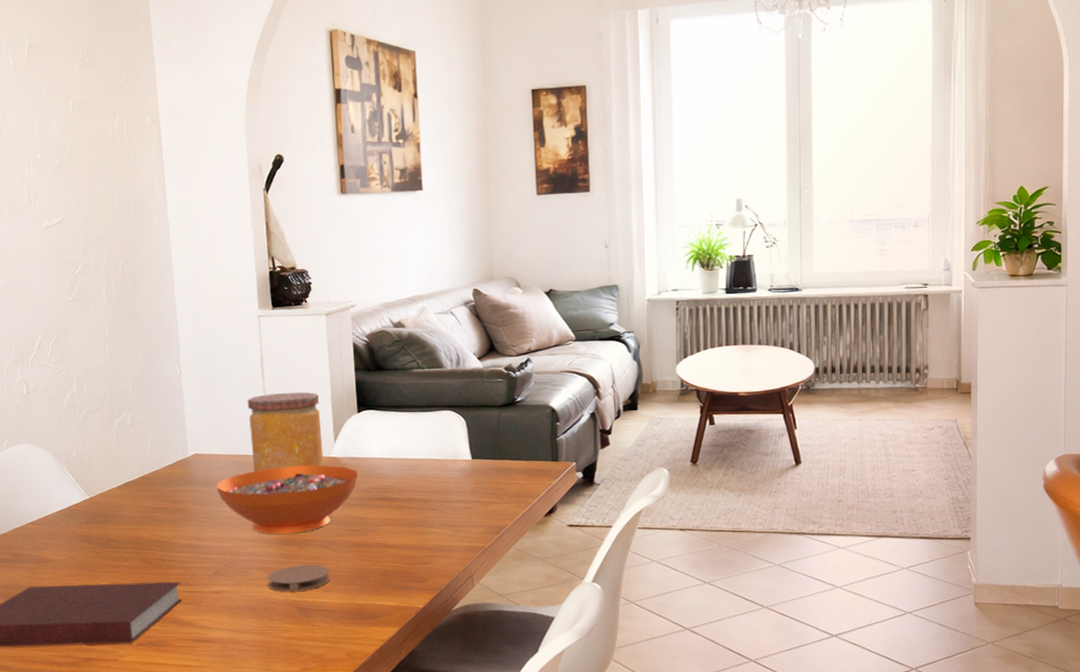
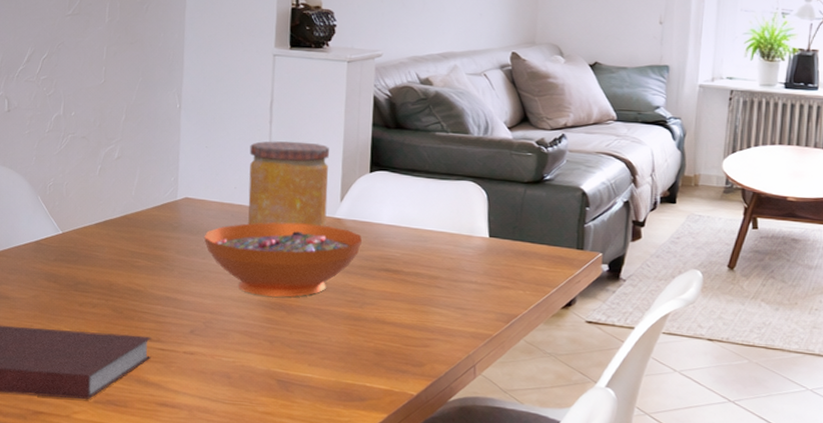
coaster: present [267,565,330,593] -> none [248,333,318,363]

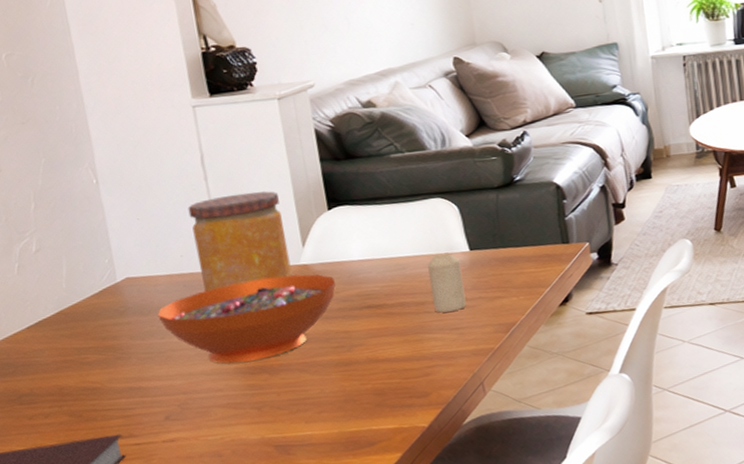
candle: none [445,234,478,292] -> present [428,252,467,313]

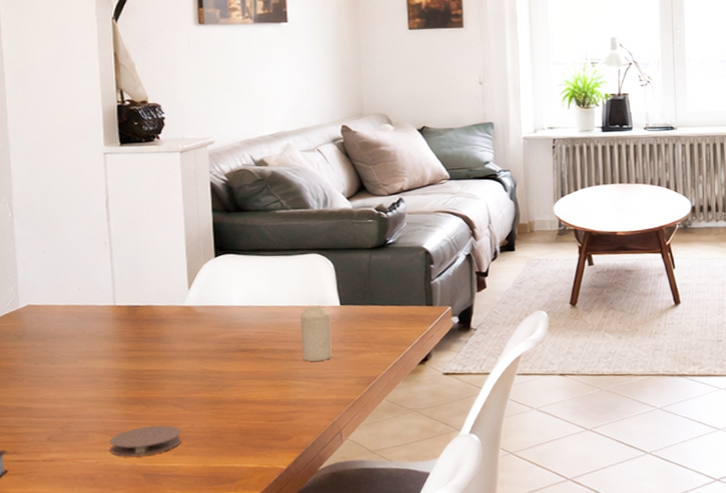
decorative bowl: present [157,274,336,364] -> none [51,315,214,393]
jar: present [188,191,293,292] -> none [89,235,176,324]
coaster: none [233,392,313,430] -> present [109,425,182,457]

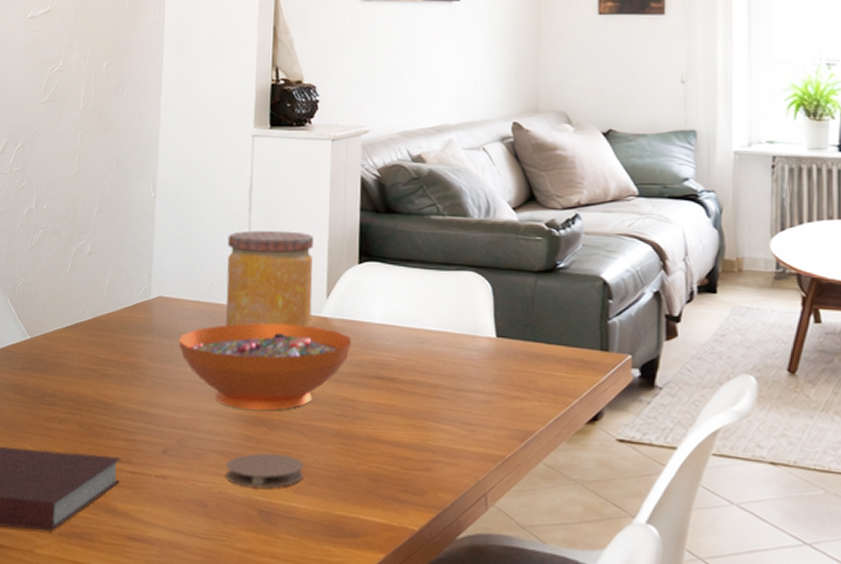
decorative bowl: none [51,315,214,393] -> present [178,323,351,410]
jar: none [89,235,176,324] -> present [226,230,313,328]
candle: present [300,305,333,362] -> none [448,334,484,403]

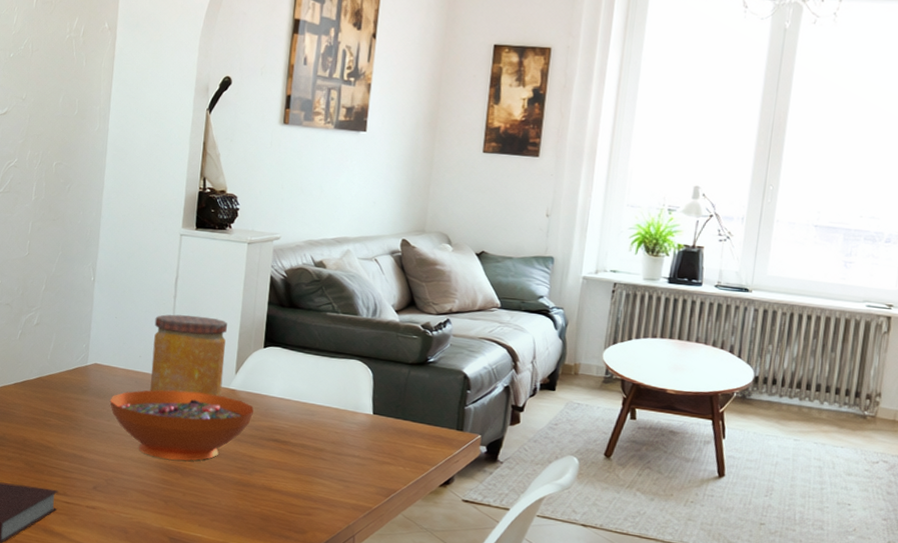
coaster: present [226,453,304,489] -> none [145,493,209,522]

